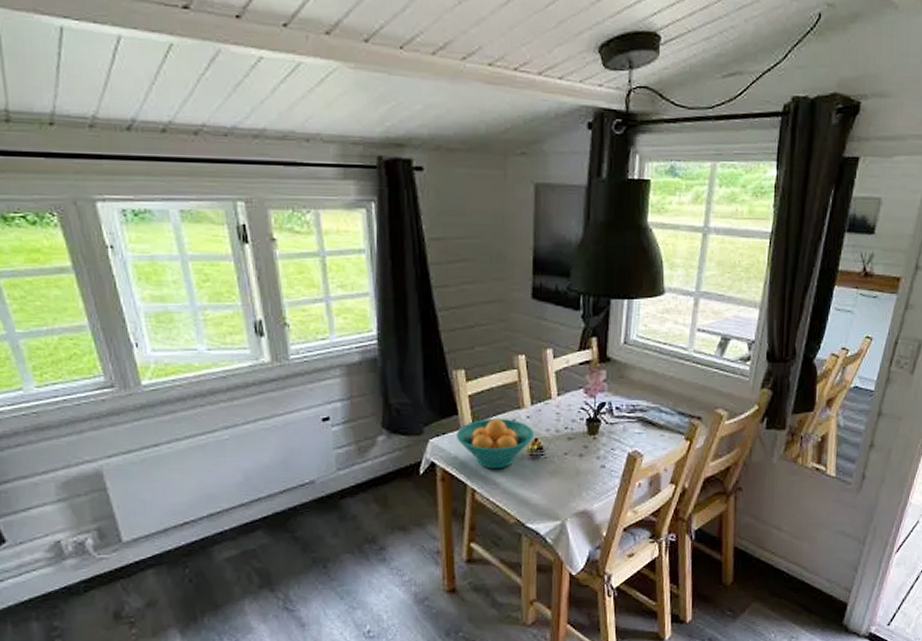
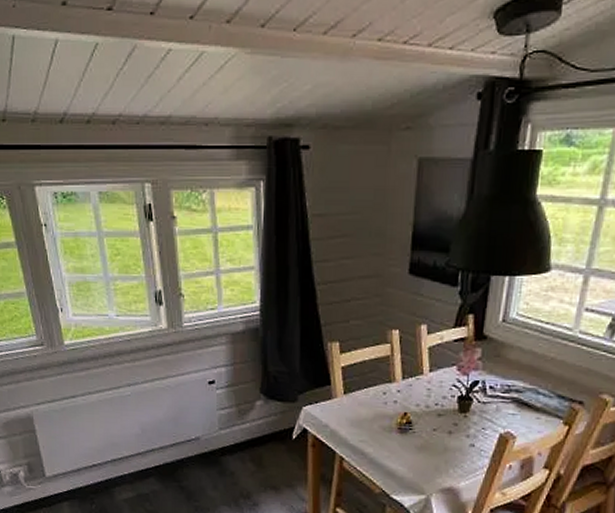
fruit bowl: present [455,418,534,470] -> none [327,390,403,440]

